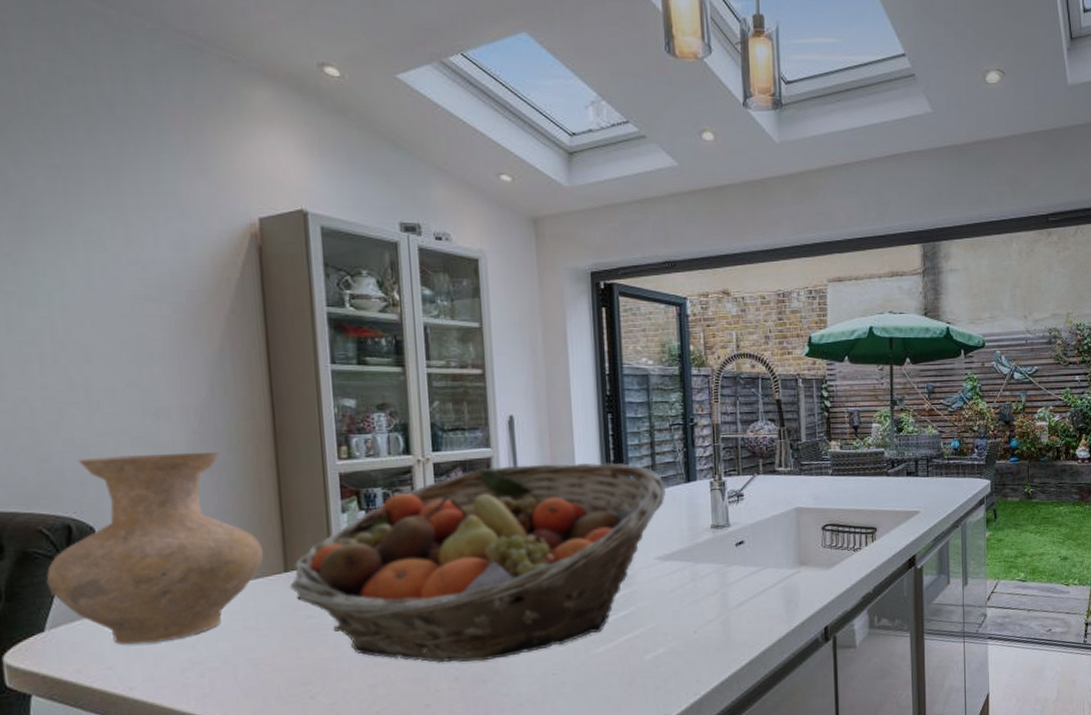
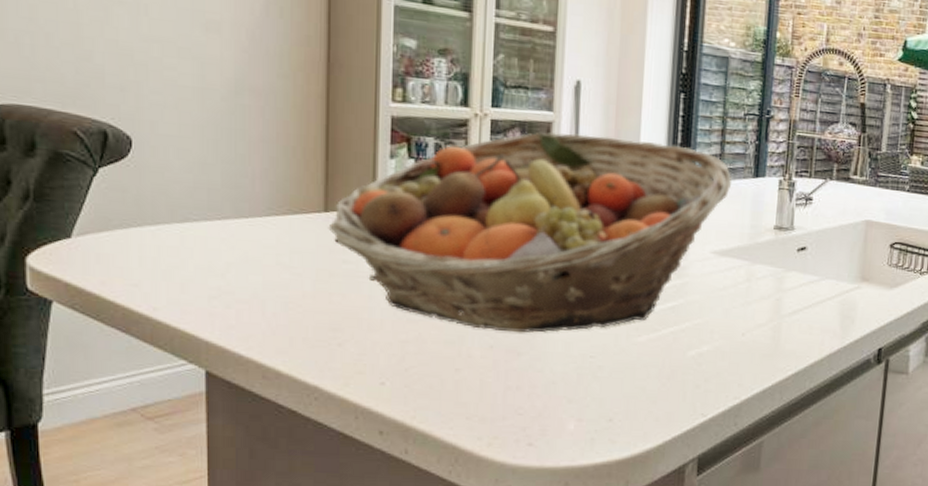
vase: present [46,452,264,645] -> none [77,63,305,266]

